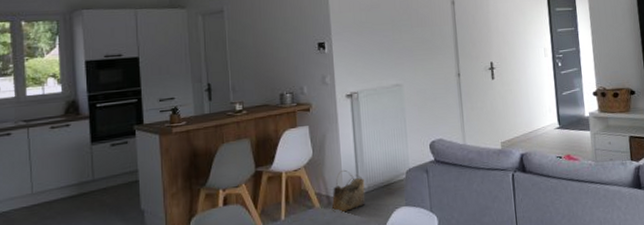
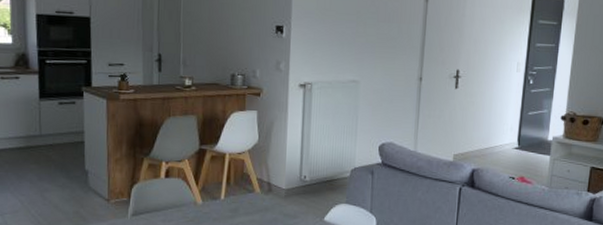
basket: present [331,169,366,213] -> none [271,159,308,201]

